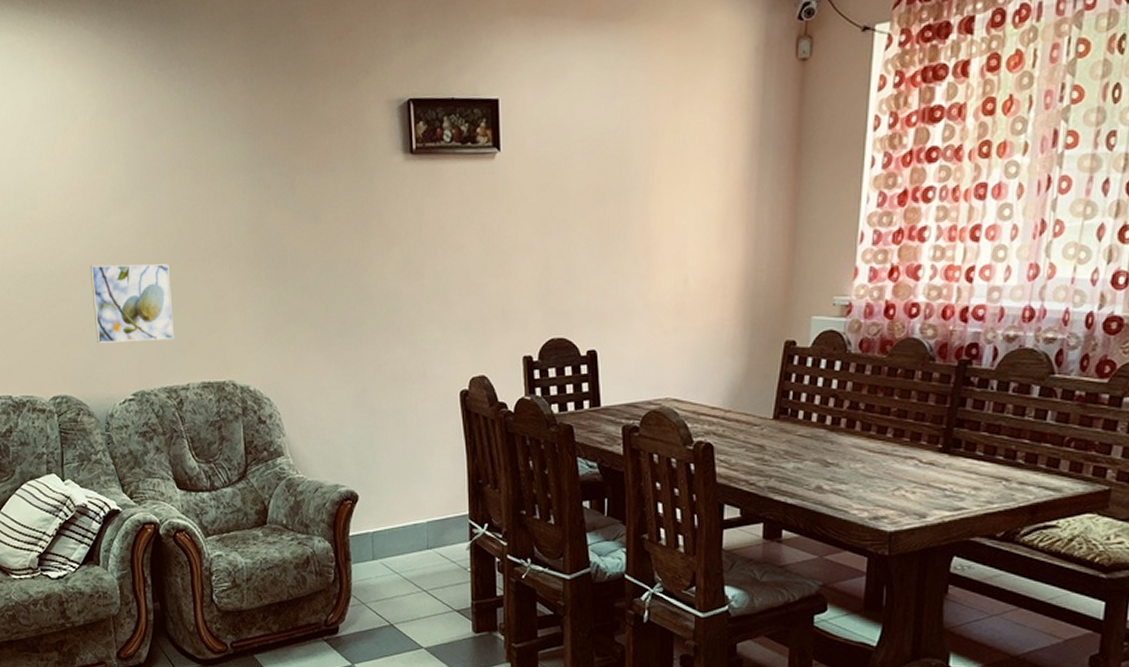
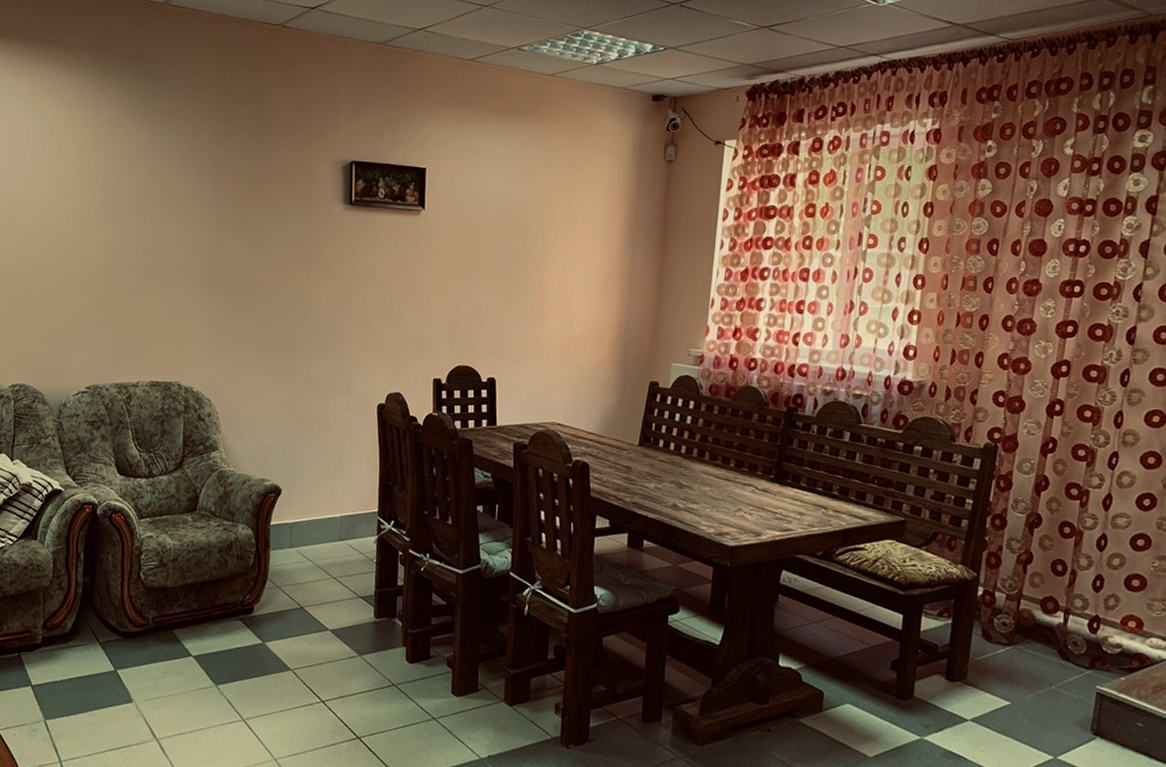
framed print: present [89,264,175,343] -> none [58,273,132,343]

